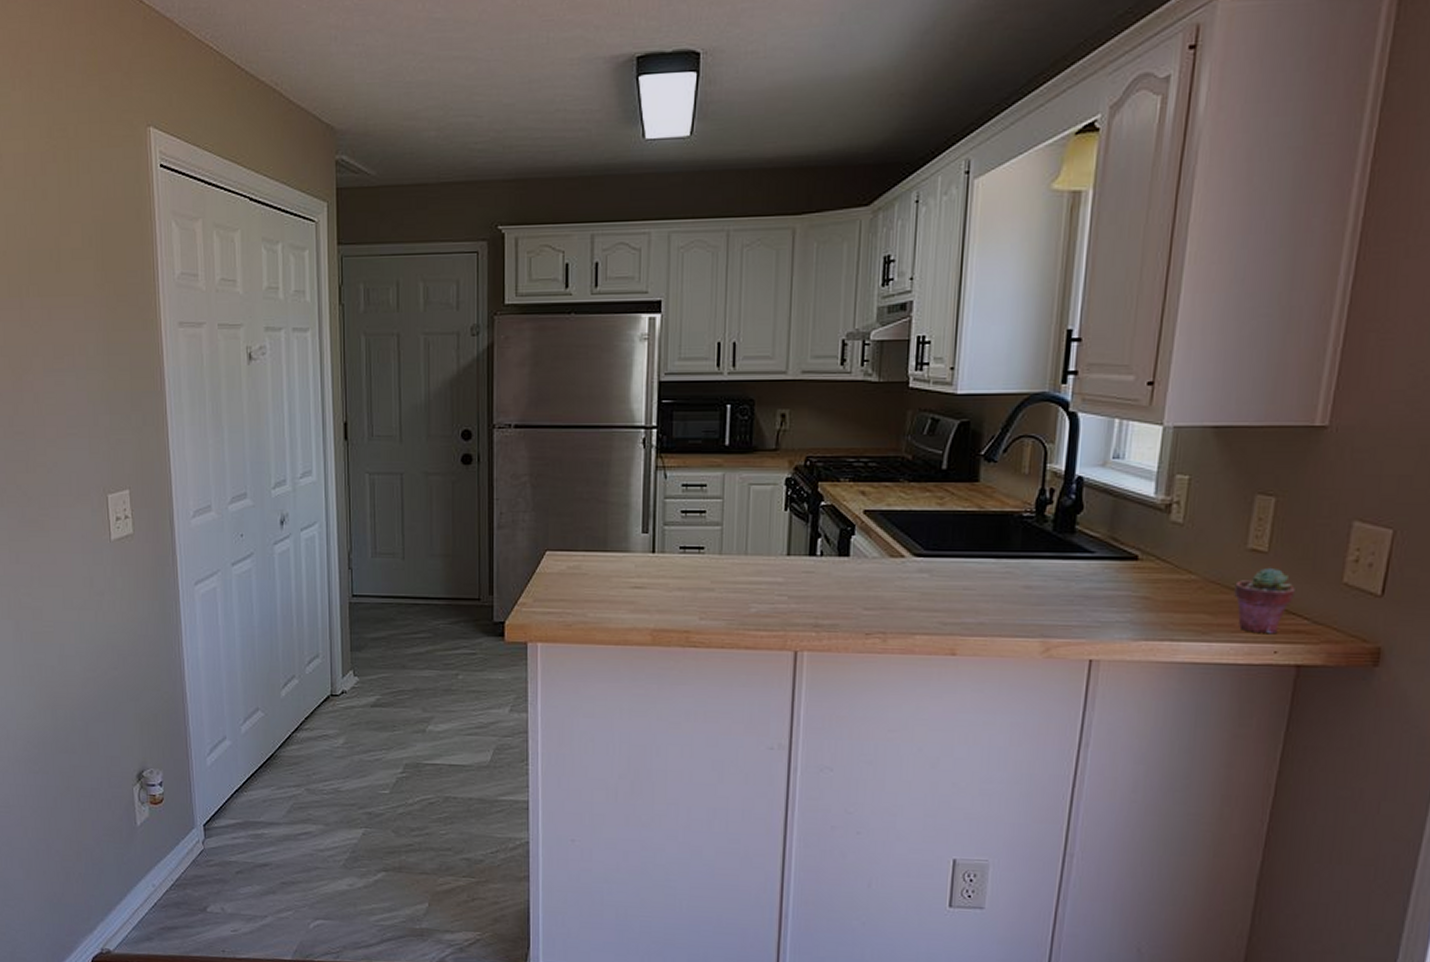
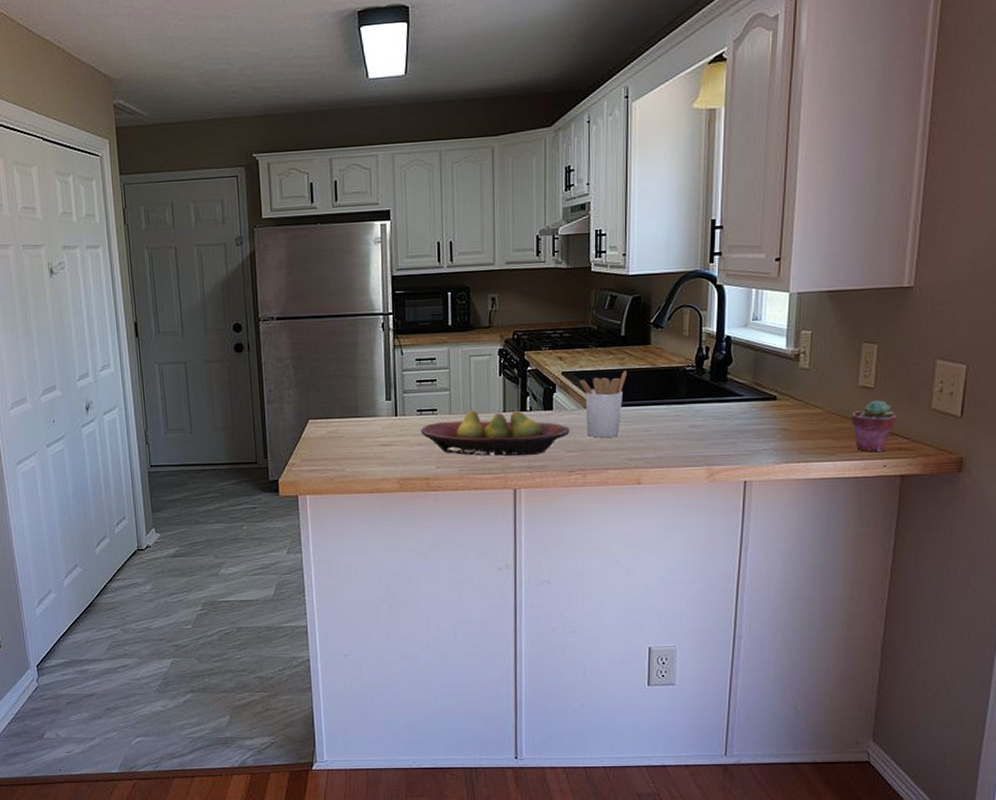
fruit bowl: none [682,550,870,612] -> present [420,410,570,456]
utensil holder: none [884,512,946,595] -> present [578,370,626,438]

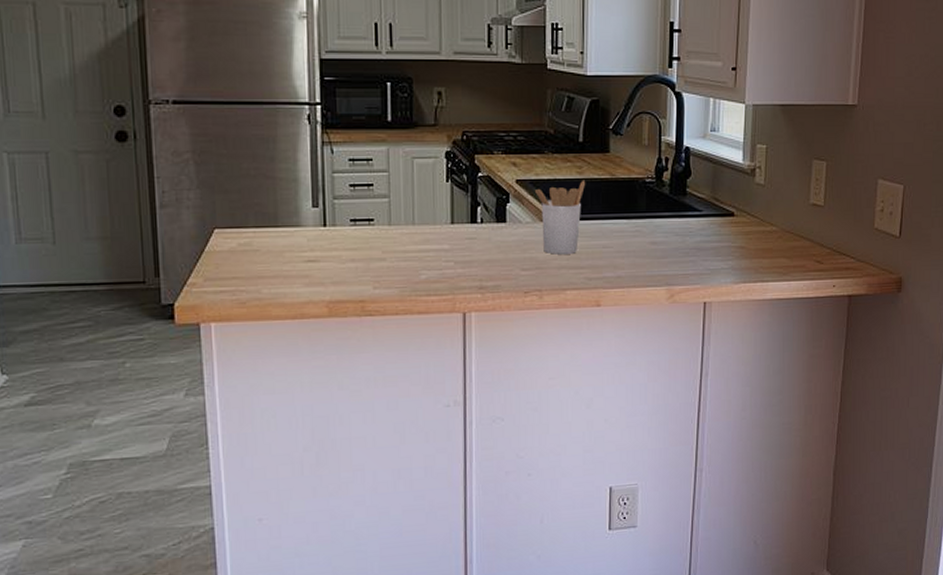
fruit bowl: present [420,410,570,456] -> none [354,220,525,275]
potted succulent: present [851,399,898,452] -> none [803,218,845,272]

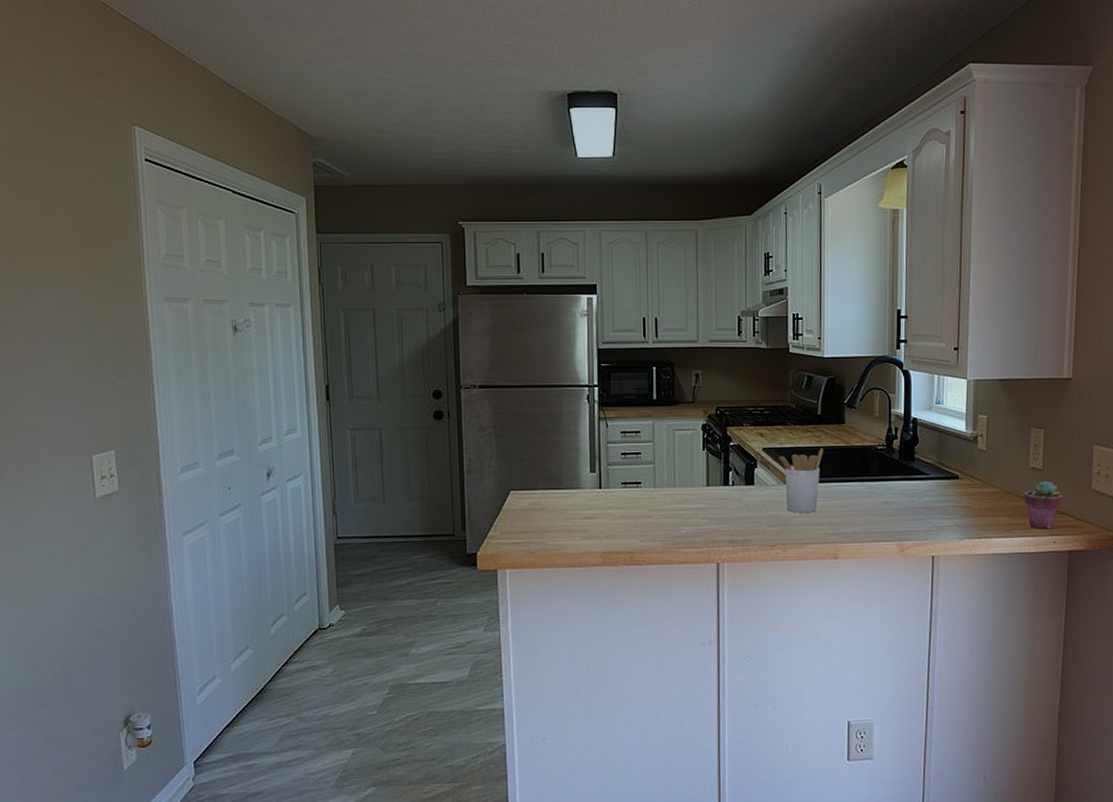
potted succulent: none [803,218,845,272] -> present [1024,480,1063,529]

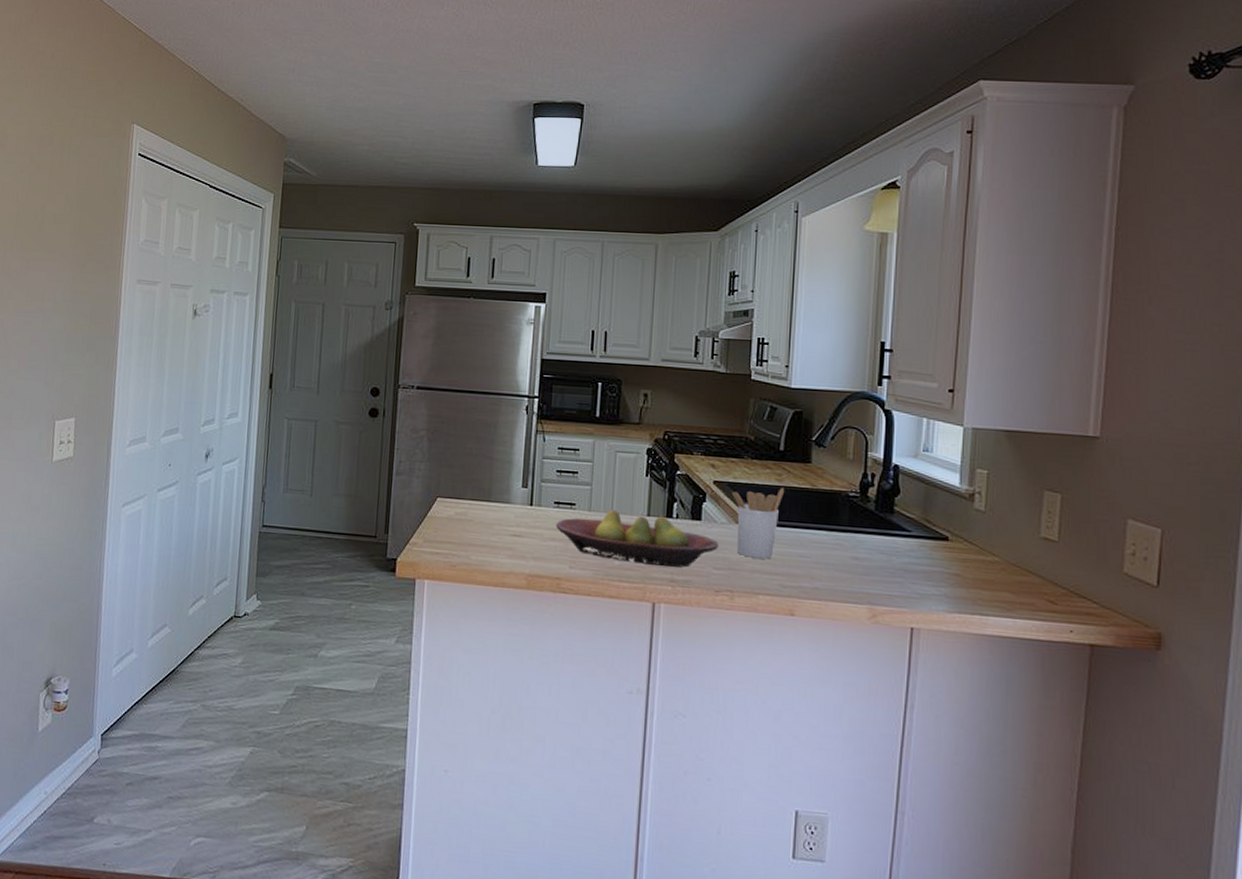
fruit bowl: none [624,483,771,531] -> present [555,509,719,568]
potted succulent: present [1024,480,1063,529] -> none [1032,554,1085,615]

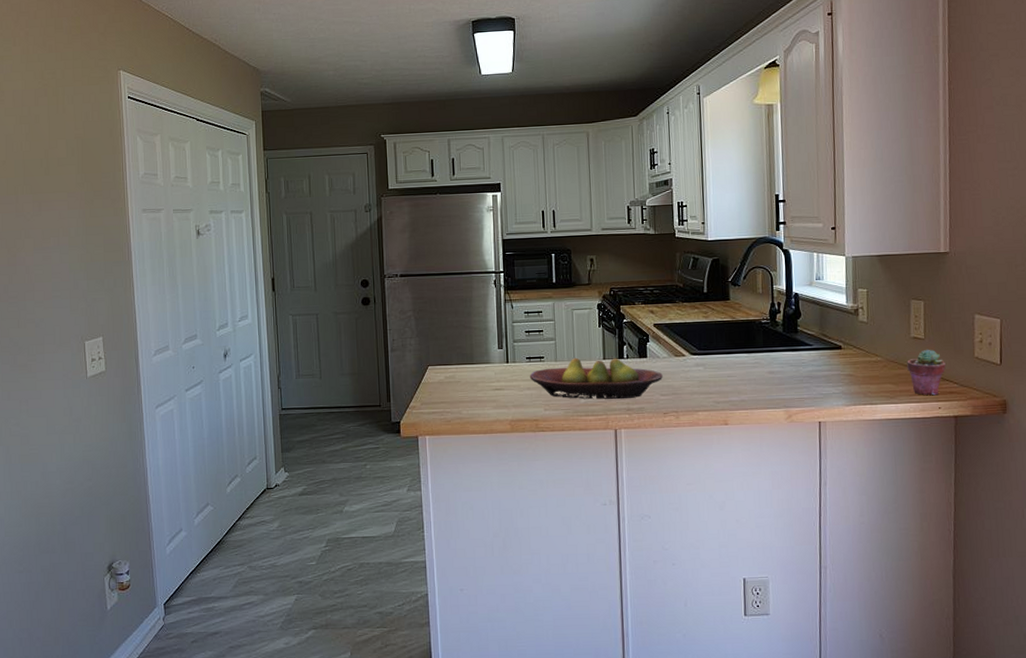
utensil holder: present [731,487,784,559] -> none [668,322,710,383]
potted succulent: none [1032,554,1085,615] -> present [907,349,947,396]

